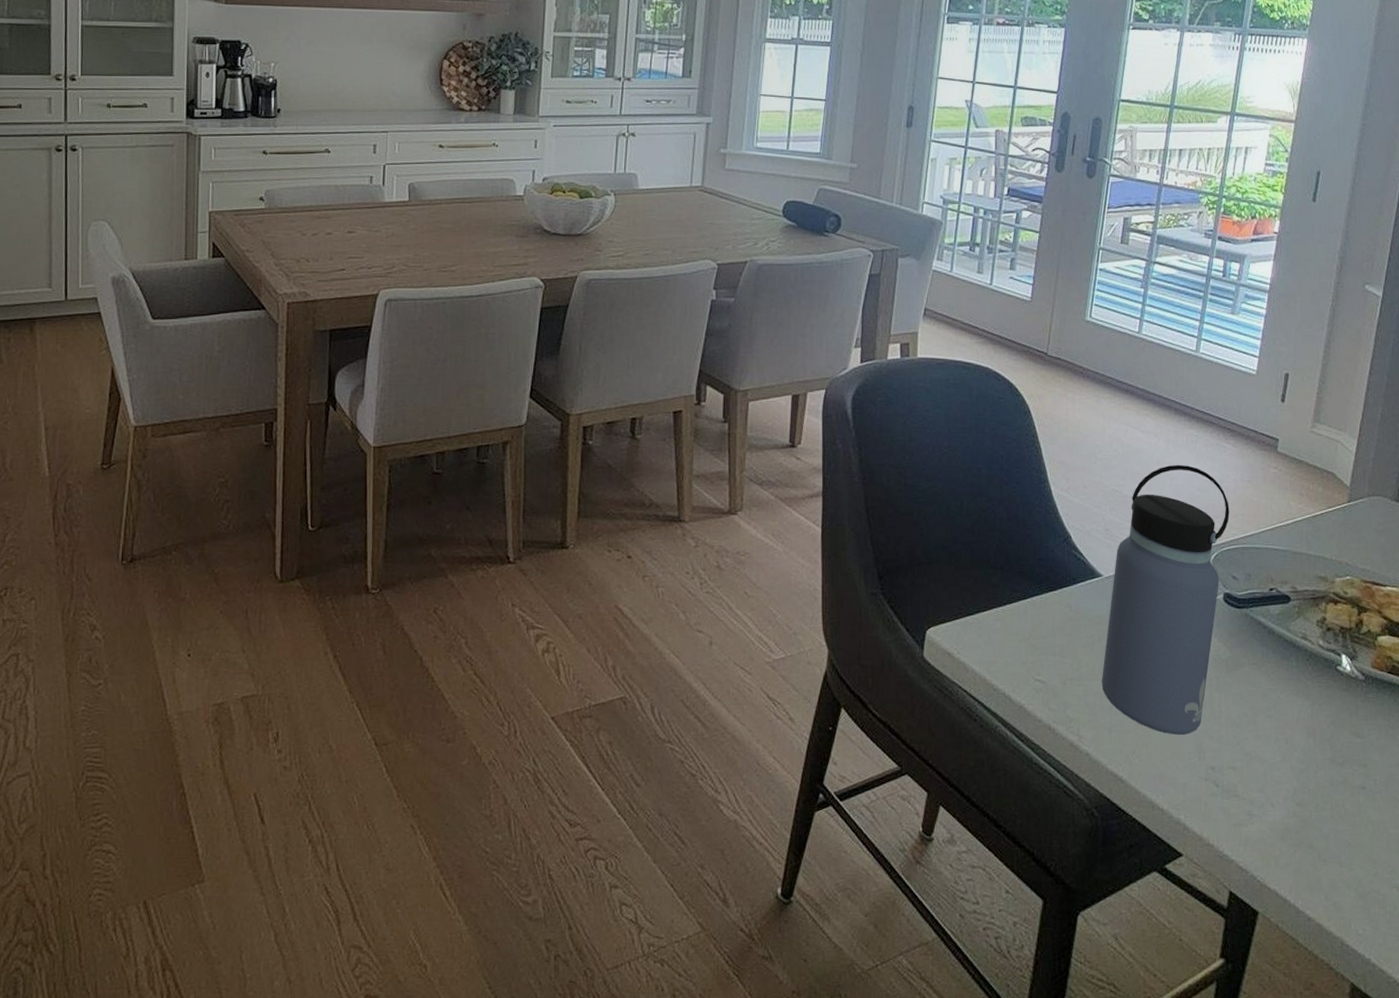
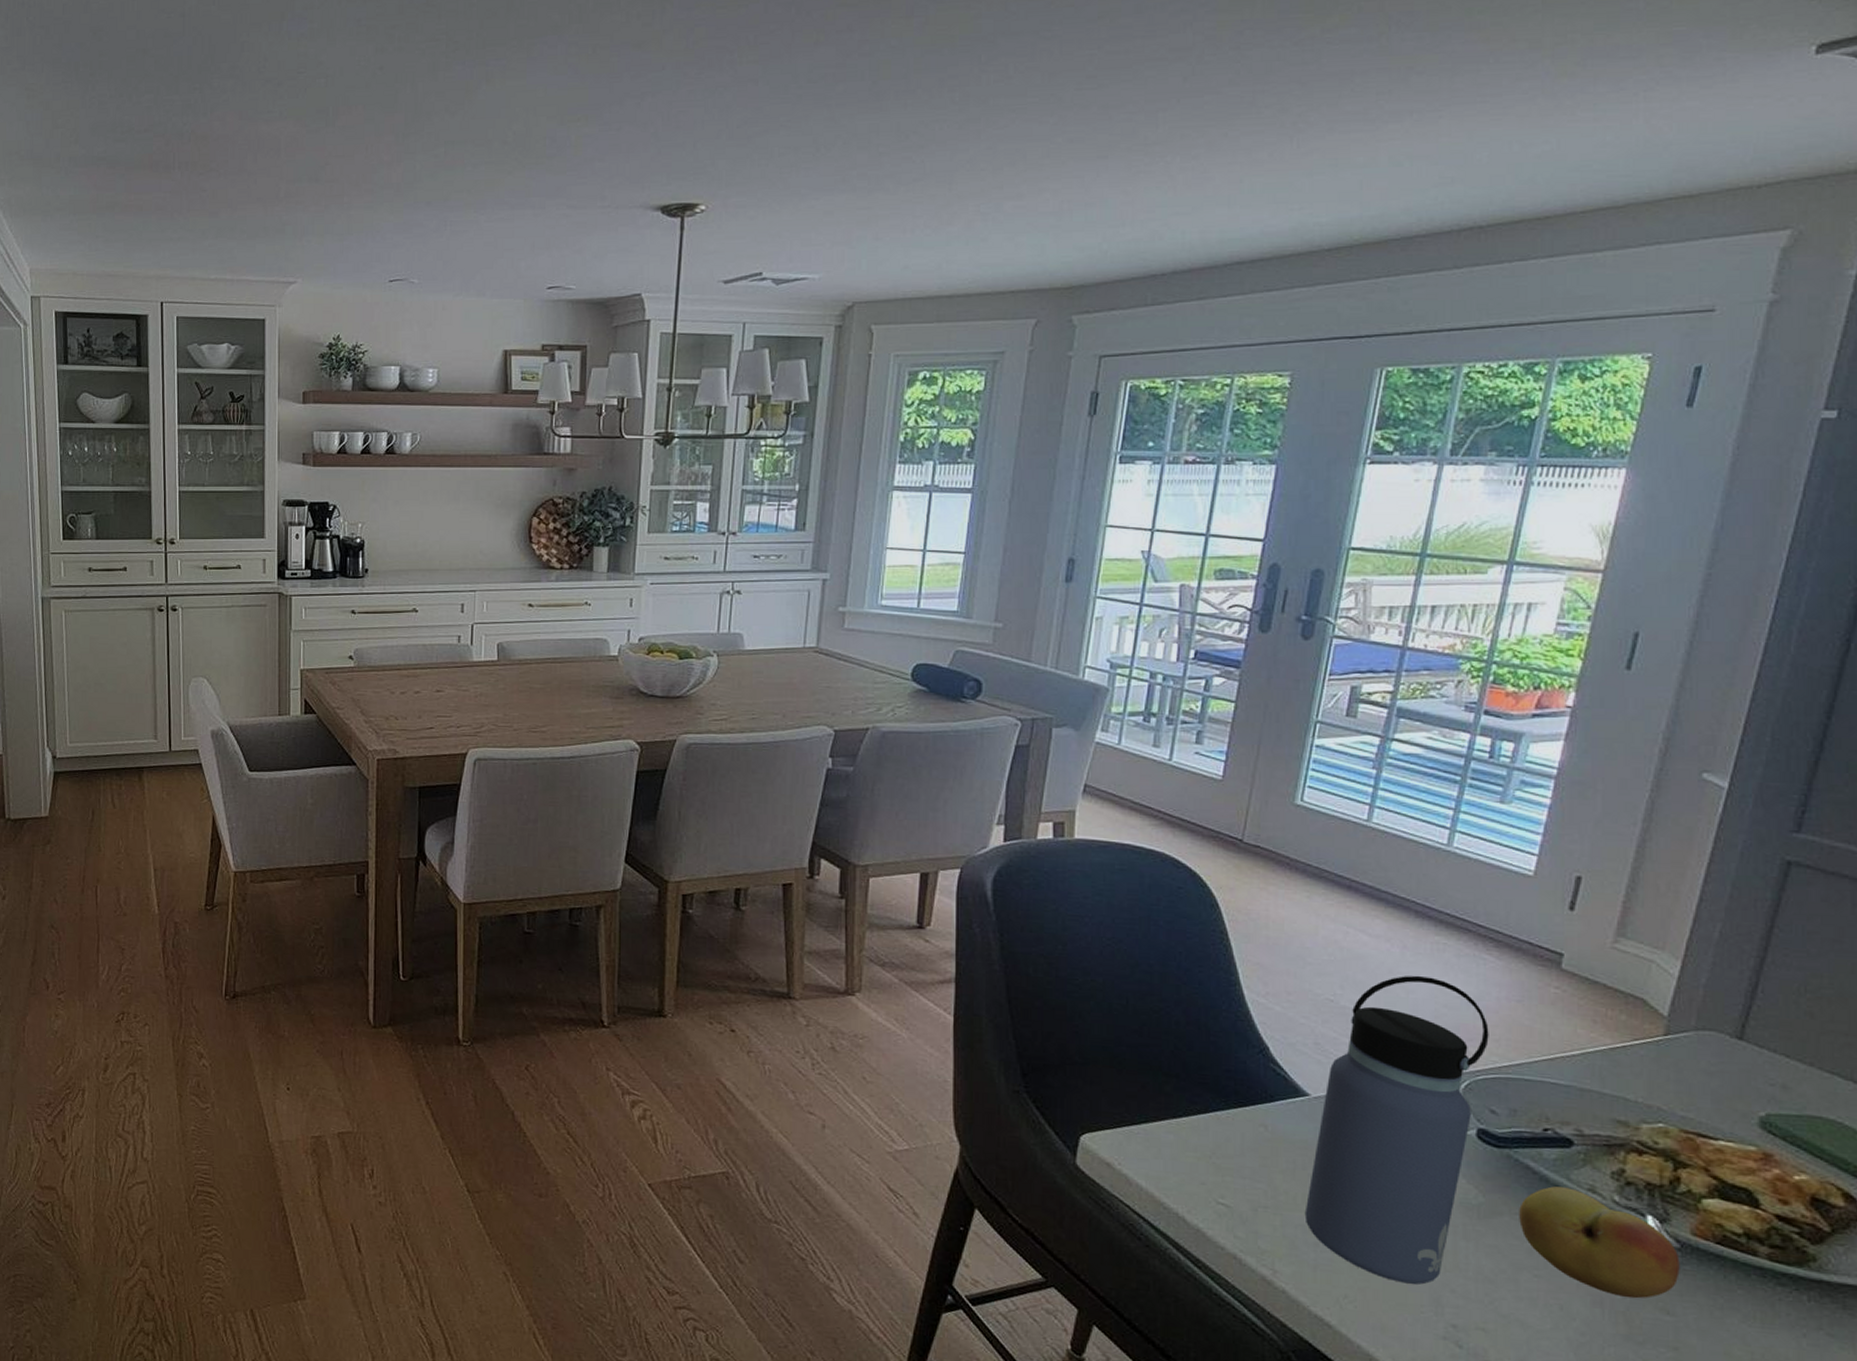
fruit: none [1255,637,1365,727] -> present [1519,1186,1680,1299]

